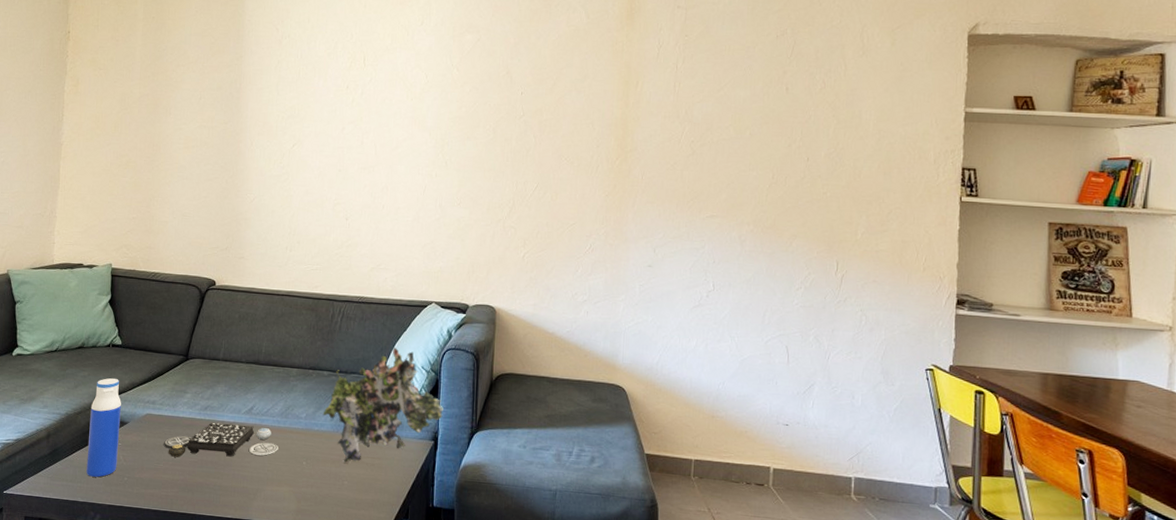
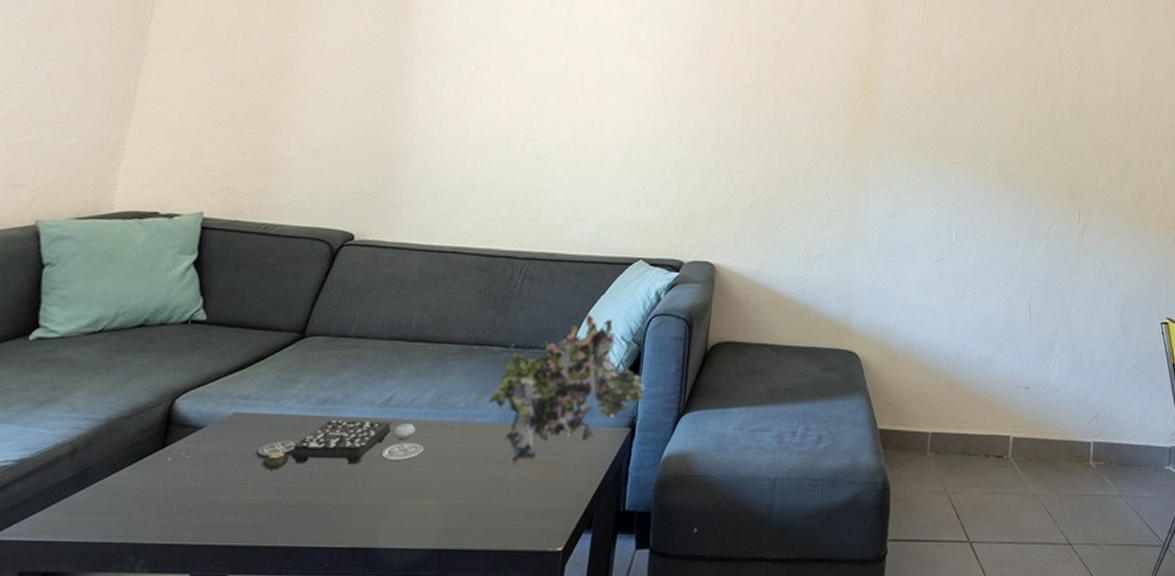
water bottle: present [86,378,121,477] -> none [129,366,197,506]

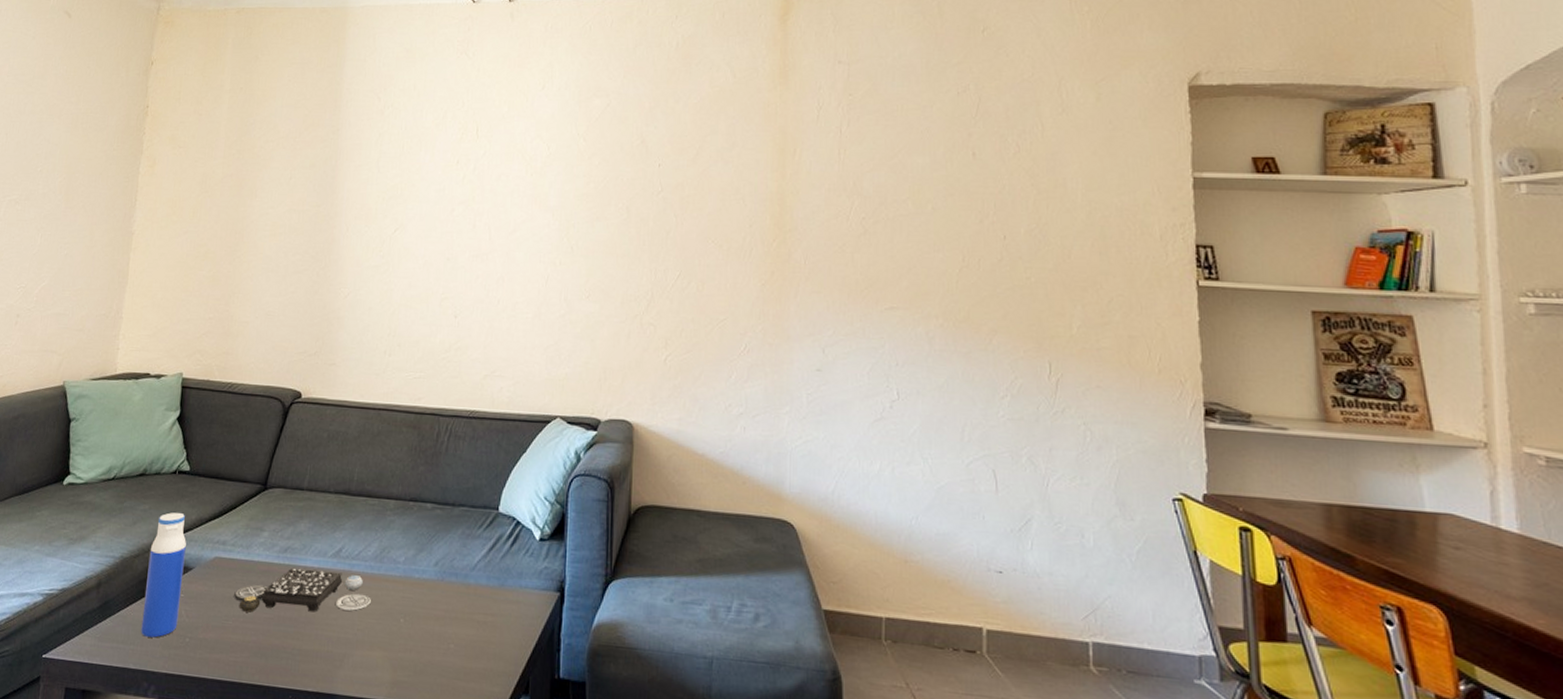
water bottle: none [129,366,197,506] -> present [141,512,186,638]
plant: present [488,313,645,464] -> none [425,472,571,622]

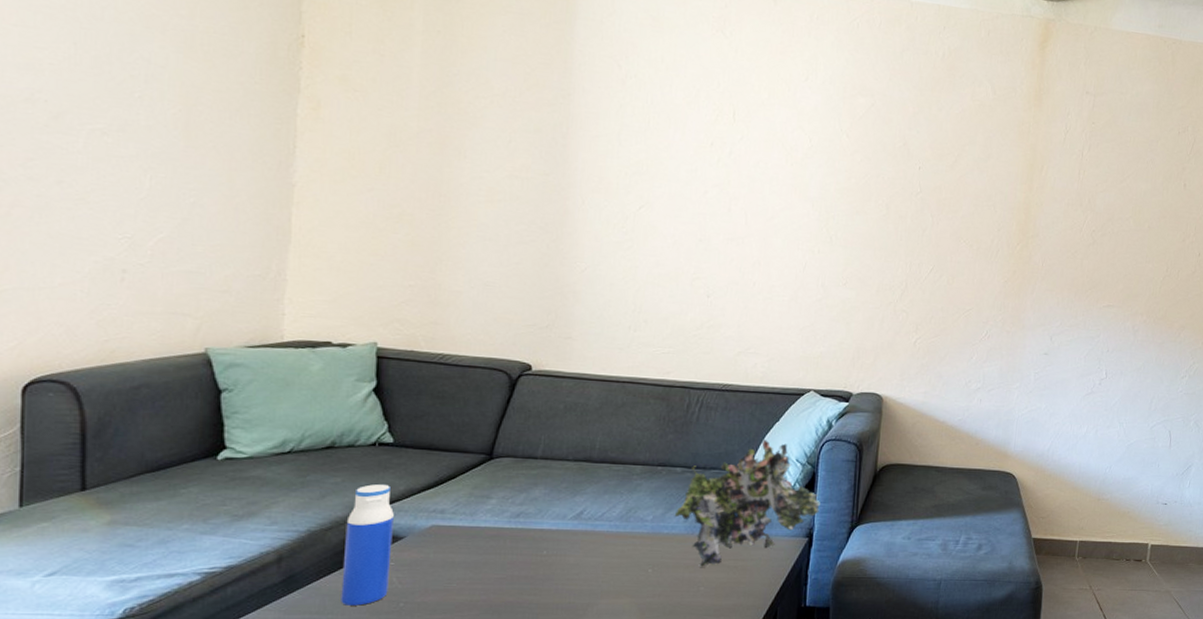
board game: present [234,569,371,613] -> none [458,531,617,574]
plant: none [425,472,571,622] -> present [674,438,820,568]

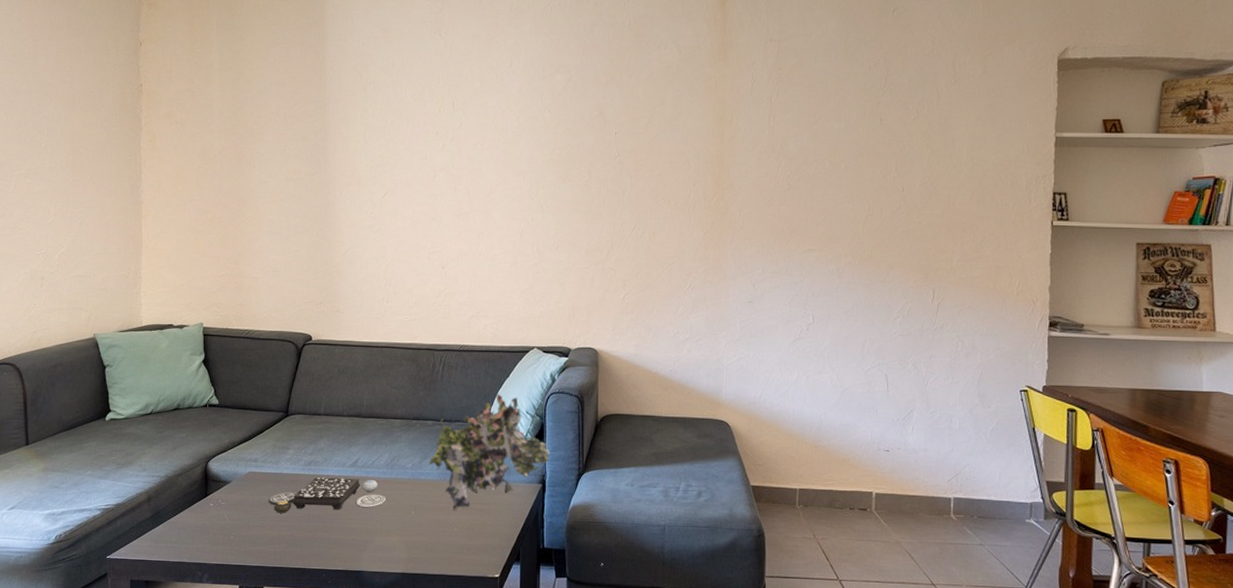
water bottle: present [341,484,394,606] -> none [190,438,223,537]
board game: none [458,531,617,574] -> present [269,477,386,513]

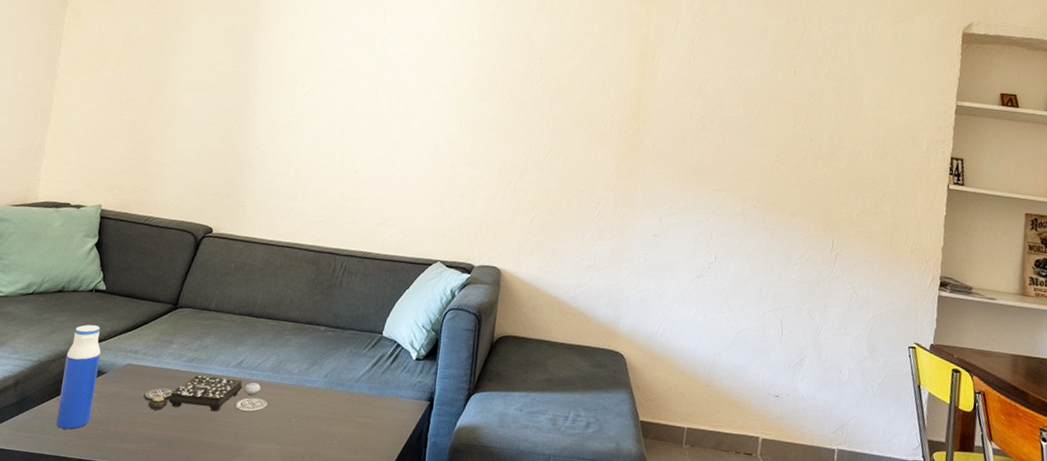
water bottle: none [190,438,223,537] -> present [56,324,101,430]
plant: present [429,393,550,511] -> none [316,304,442,423]

